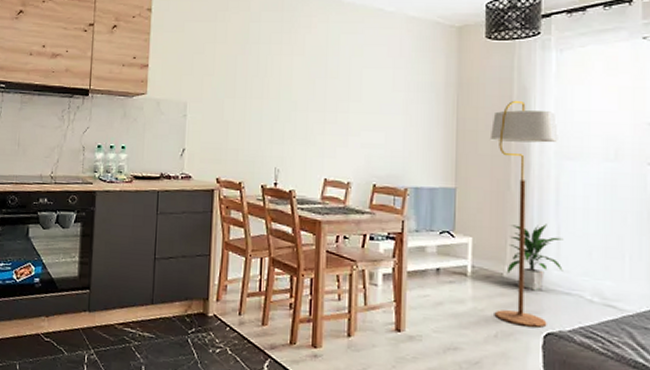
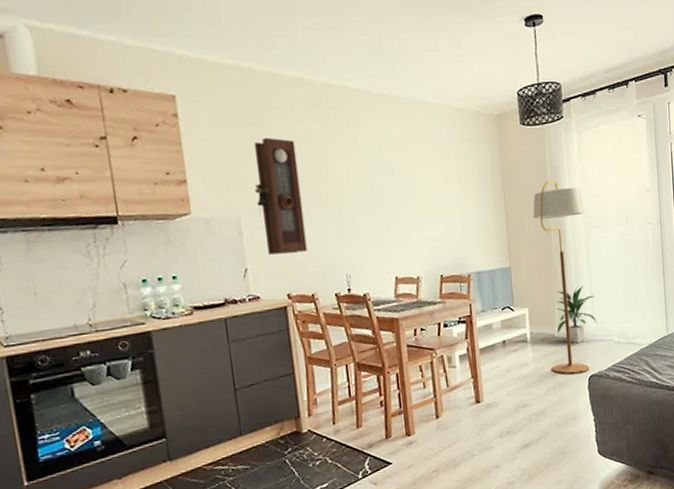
pendulum clock: none [203,33,246,141] -> present [253,137,308,255]

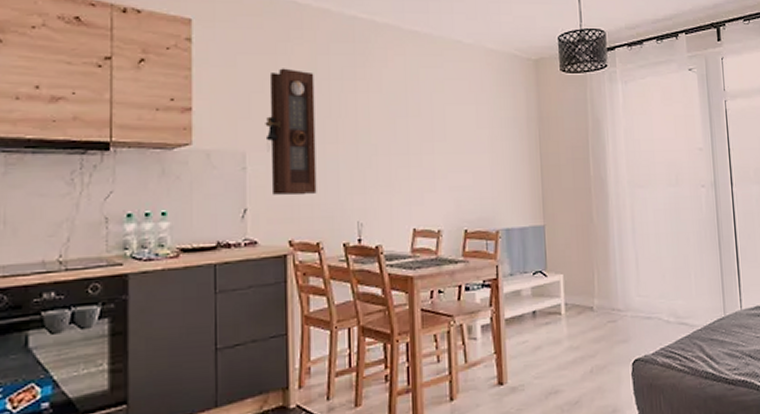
floor lamp: present [532,180,590,375] -> none [571,132,634,357]
indoor plant: present [556,286,598,344] -> none [596,252,643,320]

